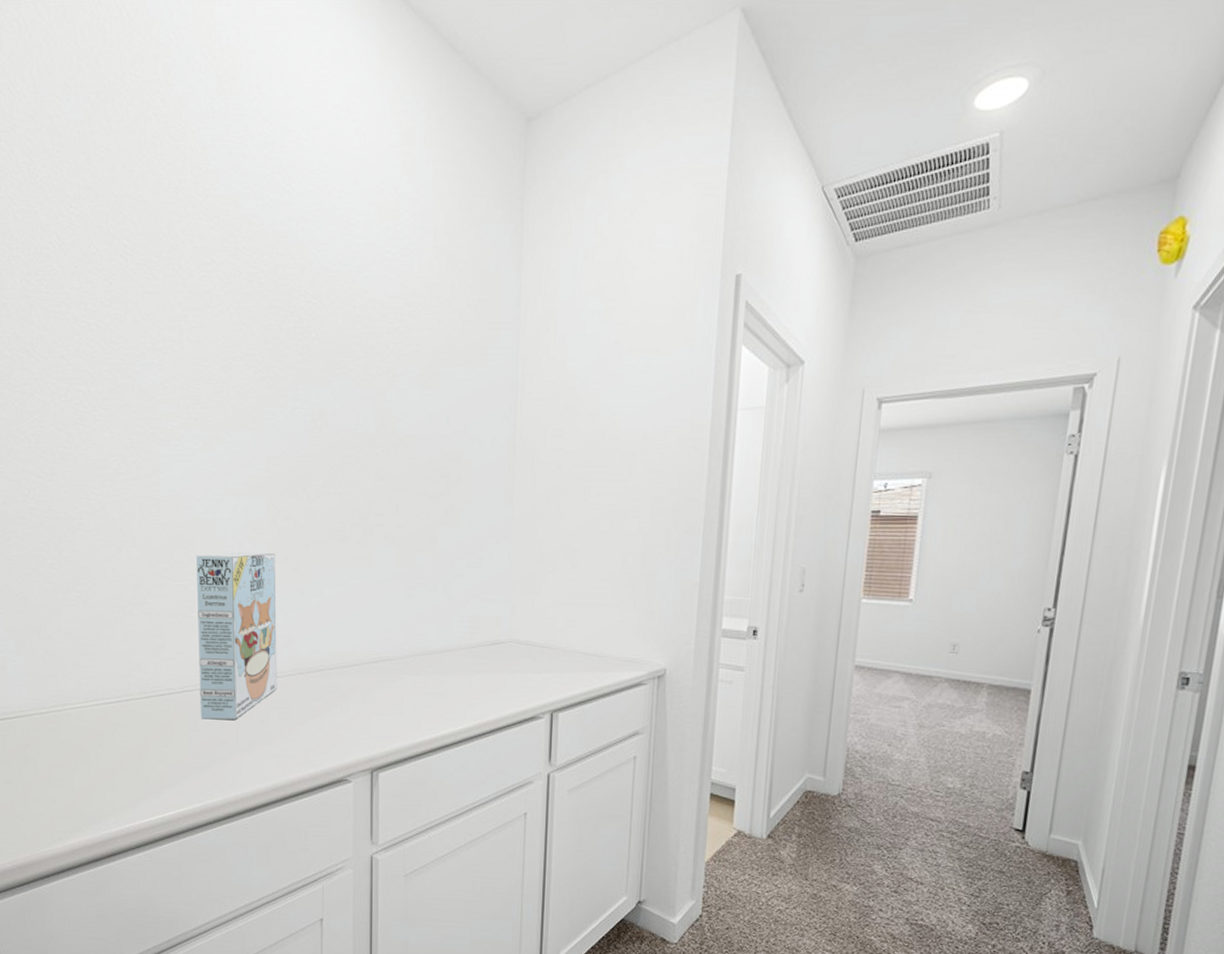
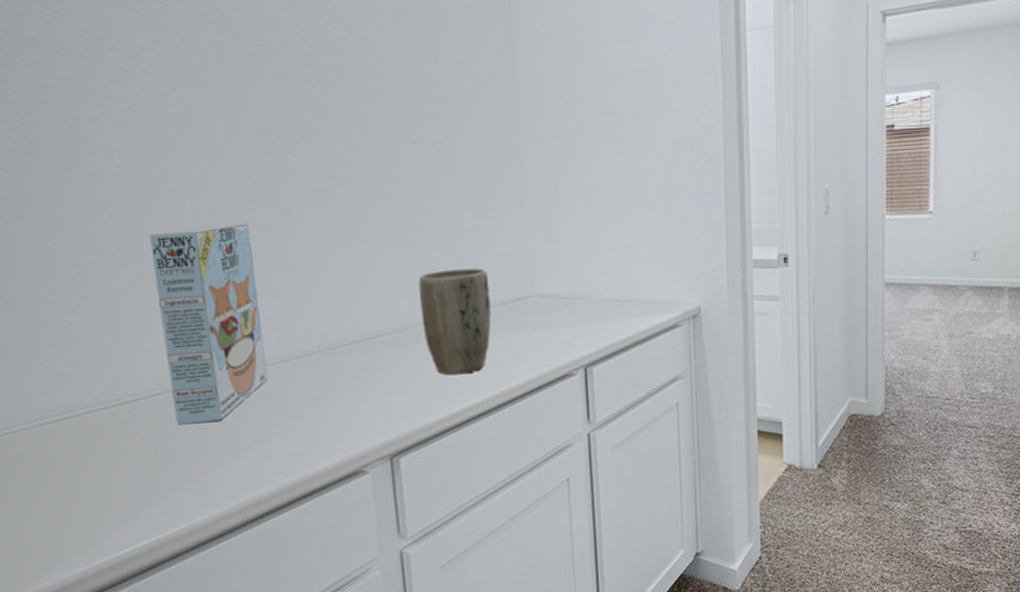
plant pot: none [411,610,473,705] -> present [418,268,492,375]

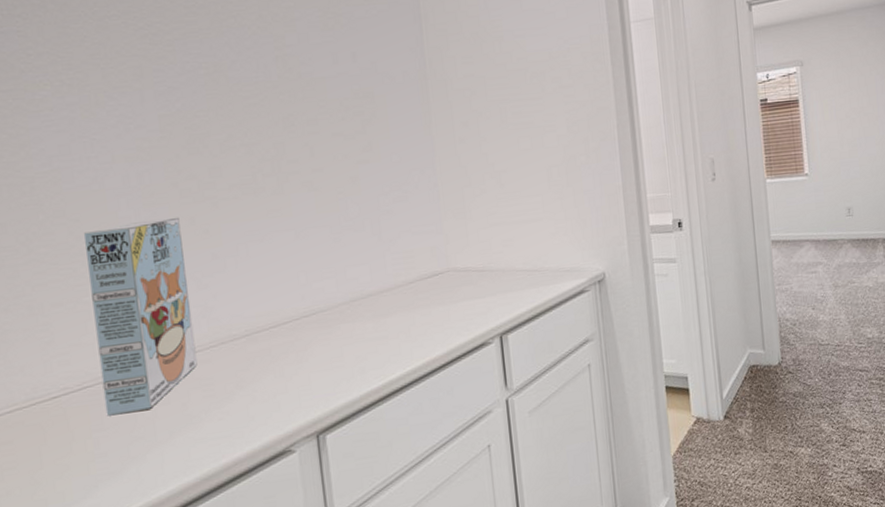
plant pot: present [418,268,492,375] -> none [341,247,411,351]

